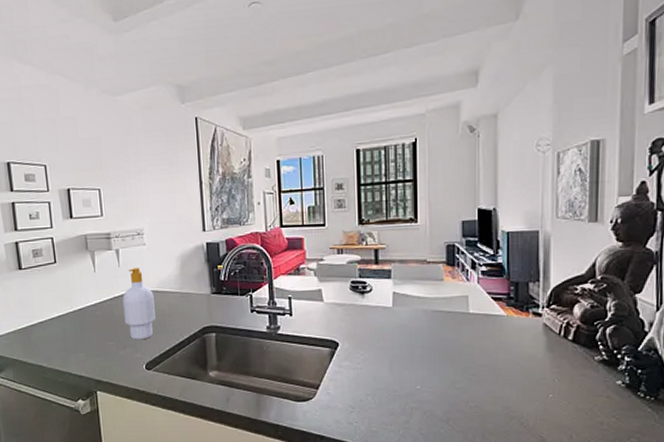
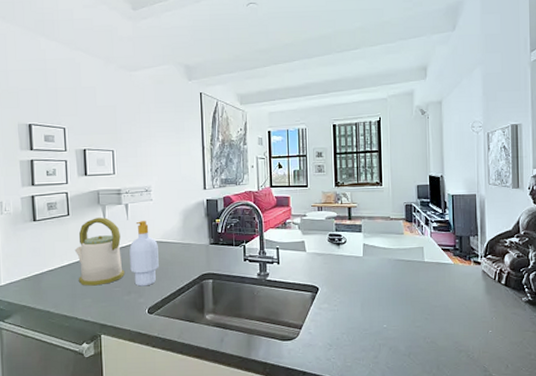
kettle: none [64,265,119,339] -> present [74,217,124,286]

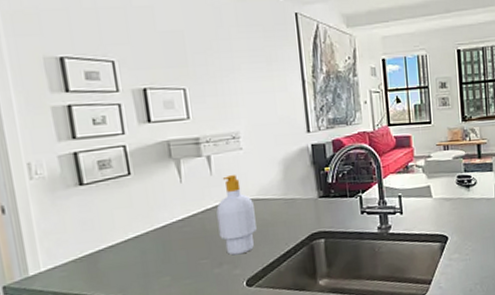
kettle: present [74,217,124,286] -> none [142,174,212,262]

